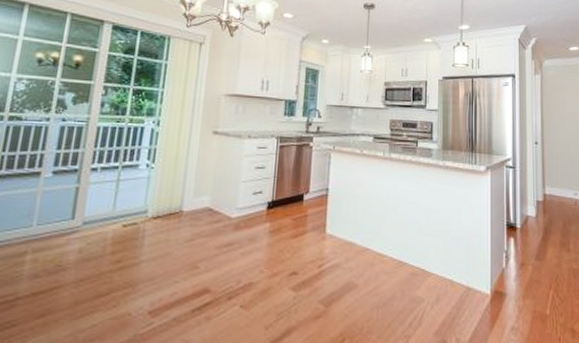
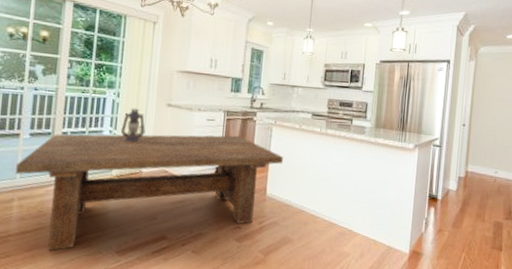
dining table: none [32,164,344,315] -> present [16,134,283,251]
lantern: none [159,137,188,177] -> present [120,108,145,143]

